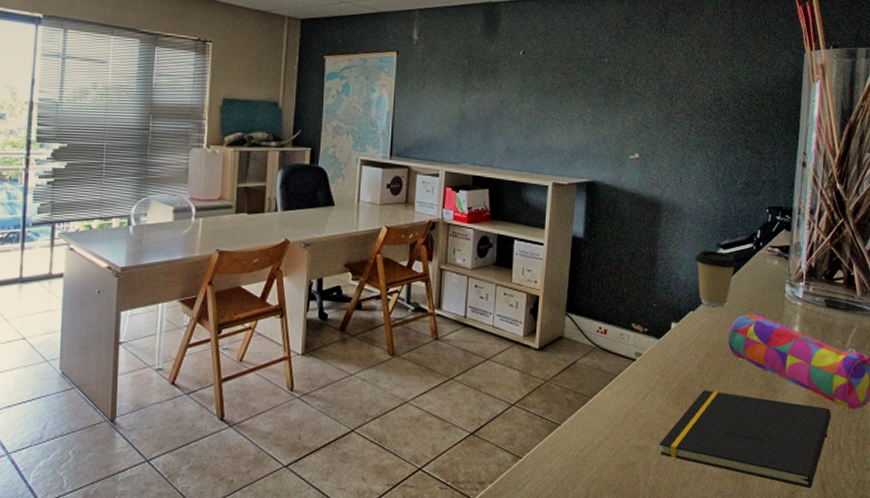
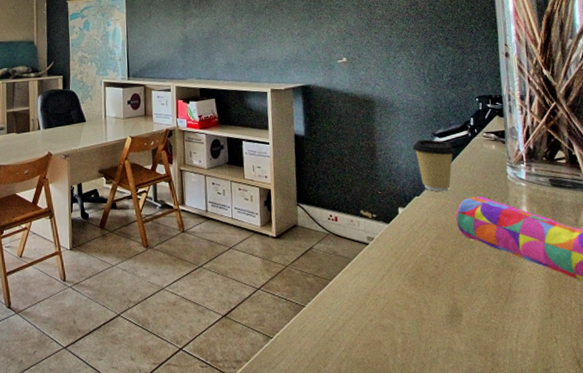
notepad: present [659,390,831,489] -> none [402,270,576,366]

